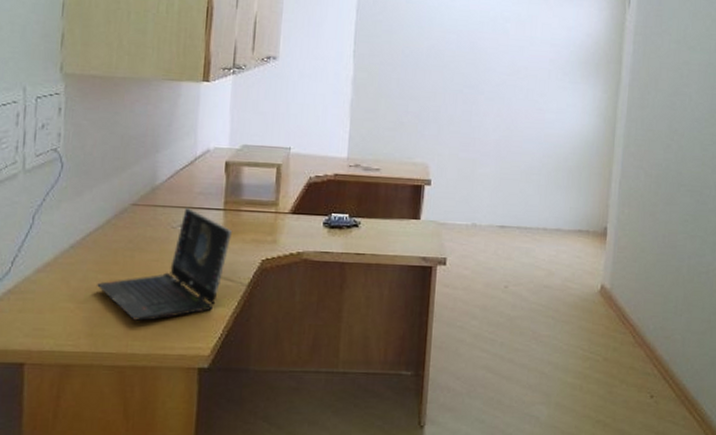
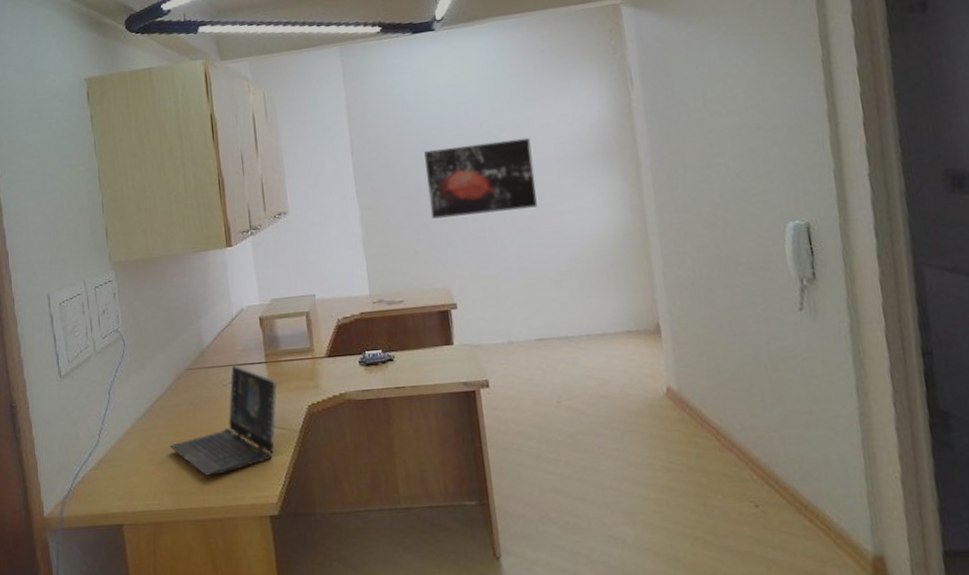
wall art: none [423,24,530,102] -> present [424,137,537,219]

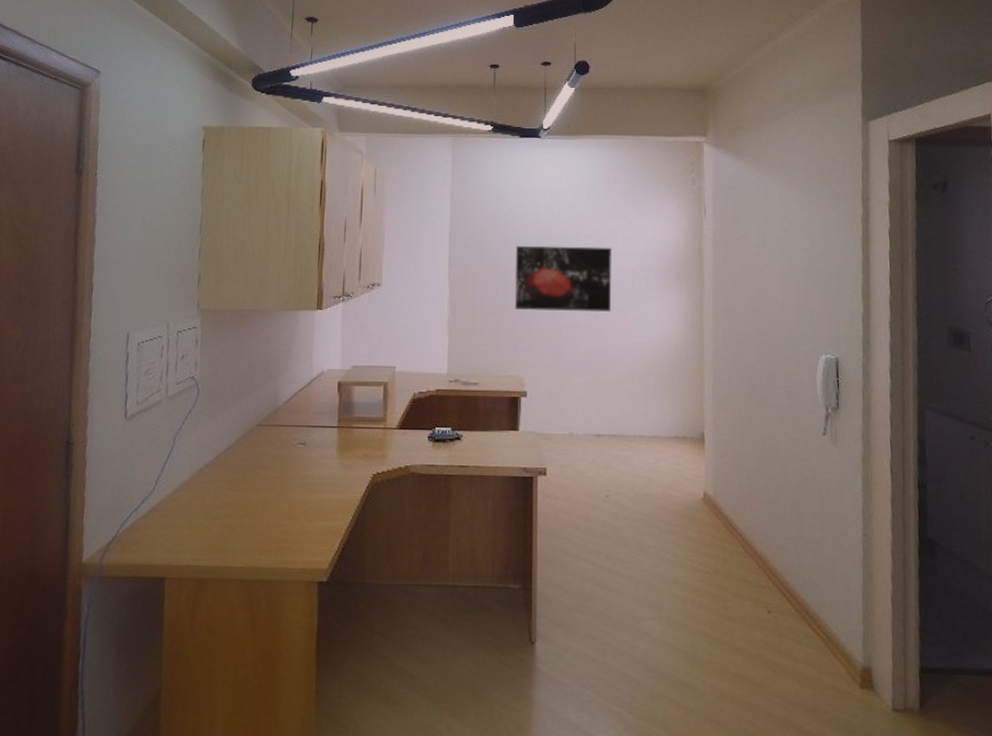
laptop computer: present [170,364,277,476] -> none [228,426,346,536]

